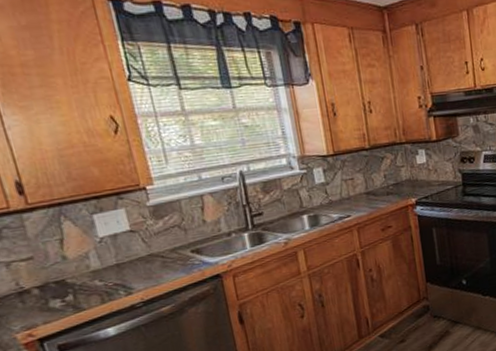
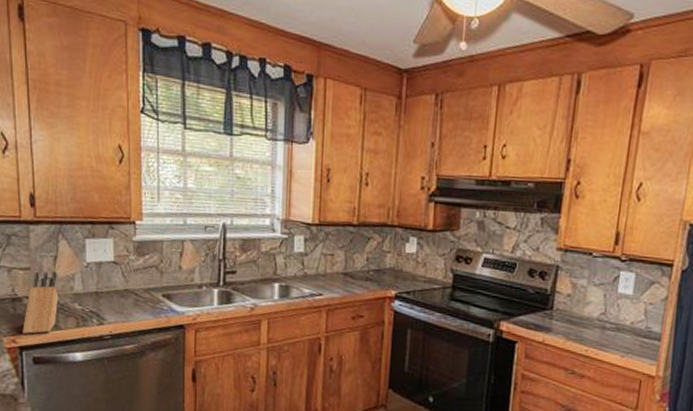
knife block: none [36,254,77,325] -> present [22,271,59,334]

